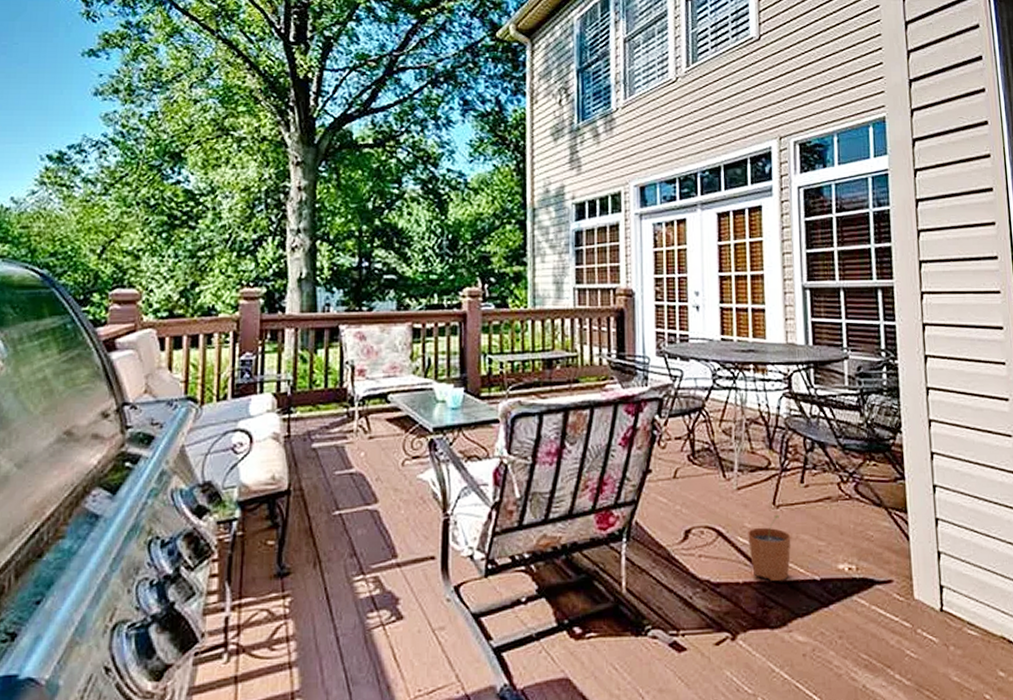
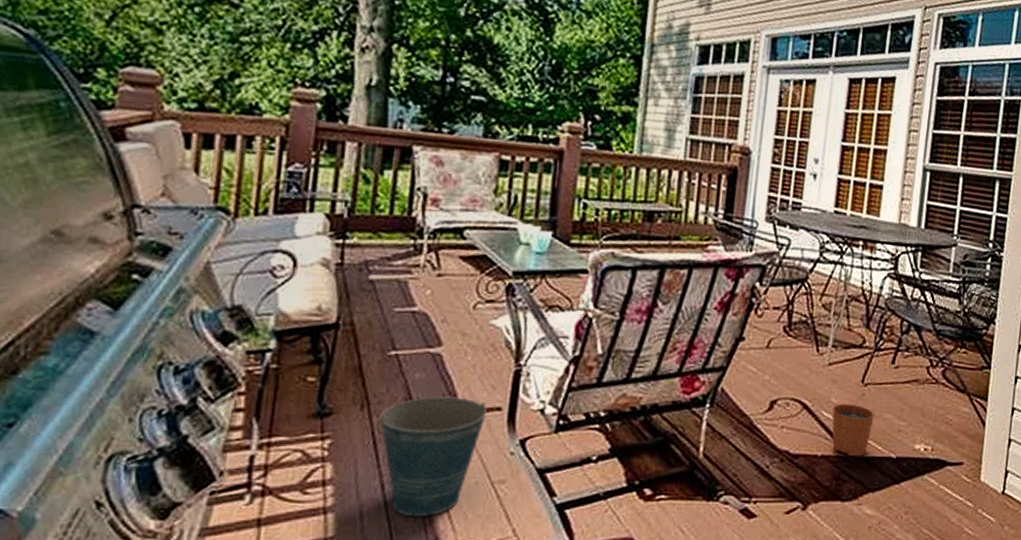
bucket: none [327,549,422,666] -> present [375,396,487,516]

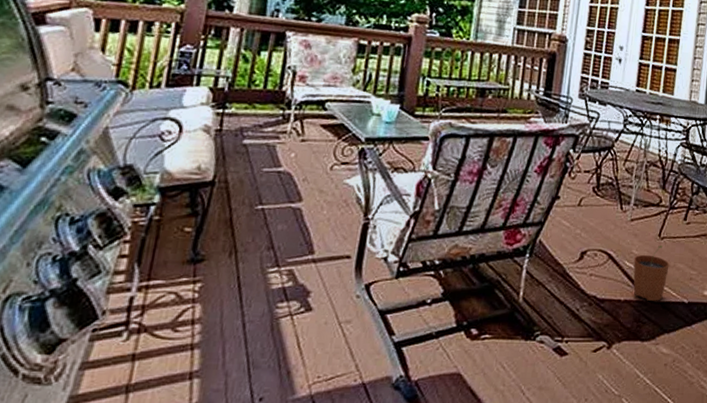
bucket: present [375,396,487,516] -> none [241,245,338,352]

